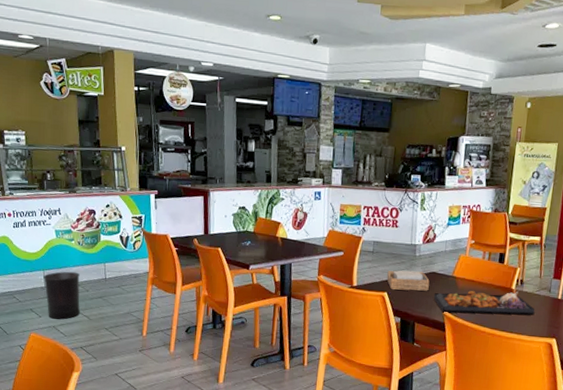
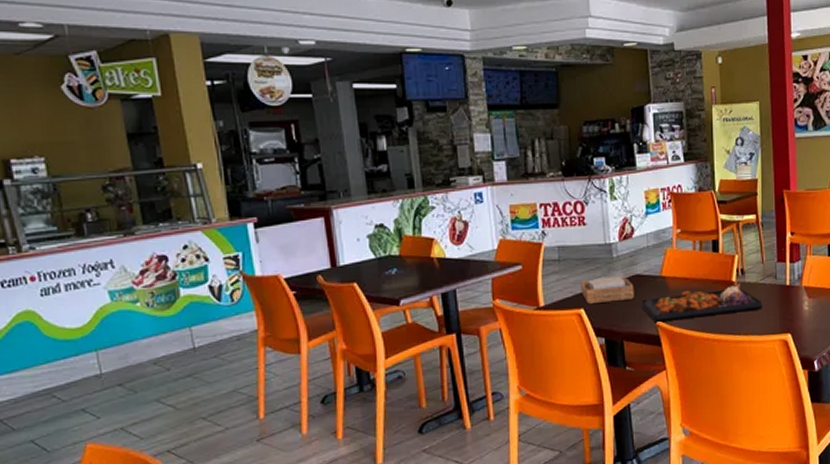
waste bin: present [43,271,80,320] -> none [97,345,160,418]

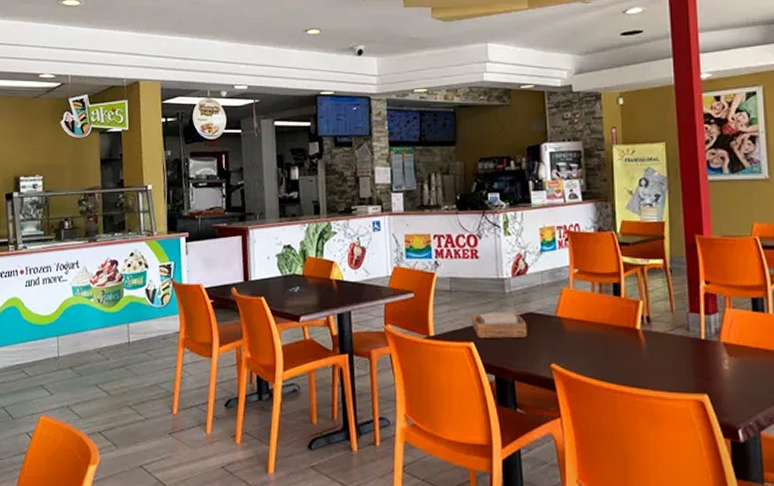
food tray: present [641,282,763,323] -> none [534,331,673,366]

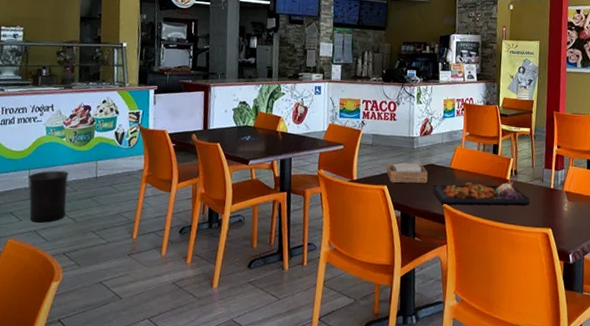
waste bin: none [57,336,99,397] -> present [28,170,69,223]
food tray: none [534,331,673,366] -> present [432,181,530,206]

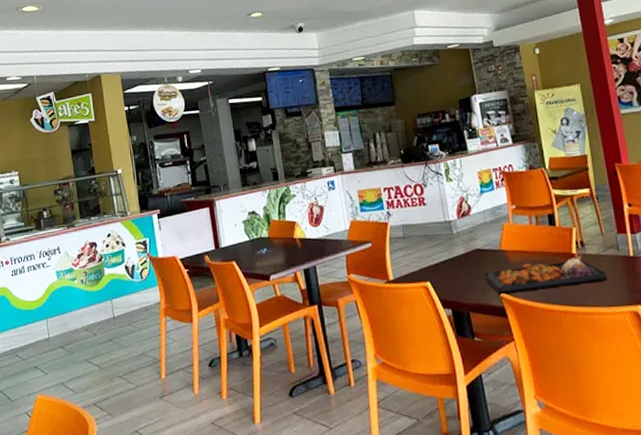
waste bin: present [28,170,69,223] -> none [47,315,89,374]
napkin holder: present [386,162,428,184] -> none [425,251,477,278]

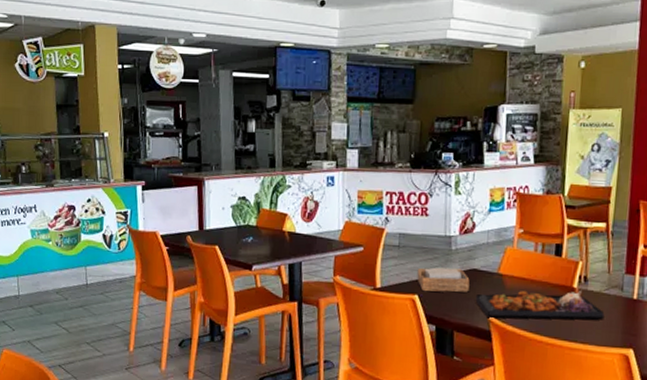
napkin holder: none [425,251,477,278] -> present [417,267,470,293]

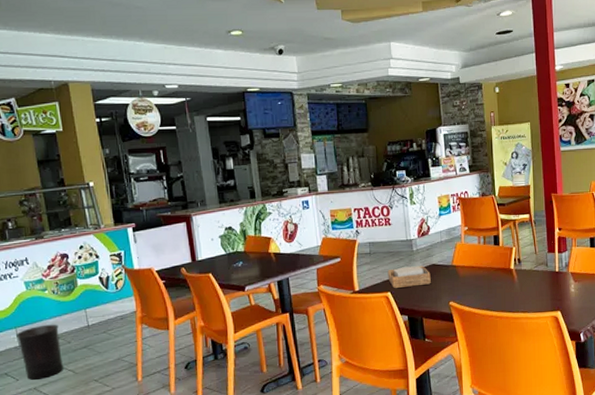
waste bin: none [17,277,58,333] -> present [16,324,63,380]
food tray: present [475,290,605,320] -> none [437,270,537,303]

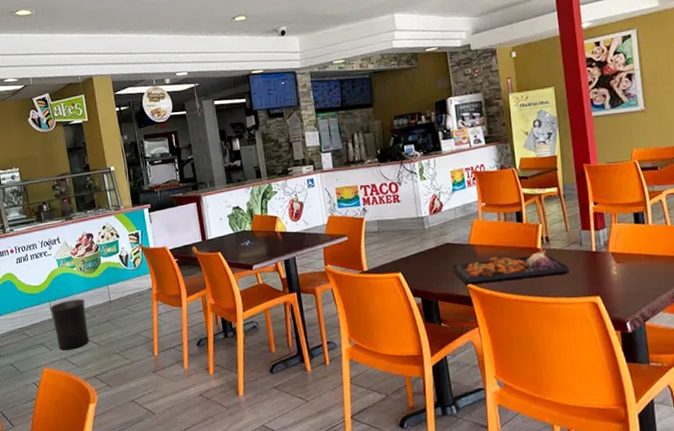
napkin holder: present [387,266,431,289] -> none [397,245,446,269]
food tray: none [437,270,537,303] -> present [452,249,570,285]

